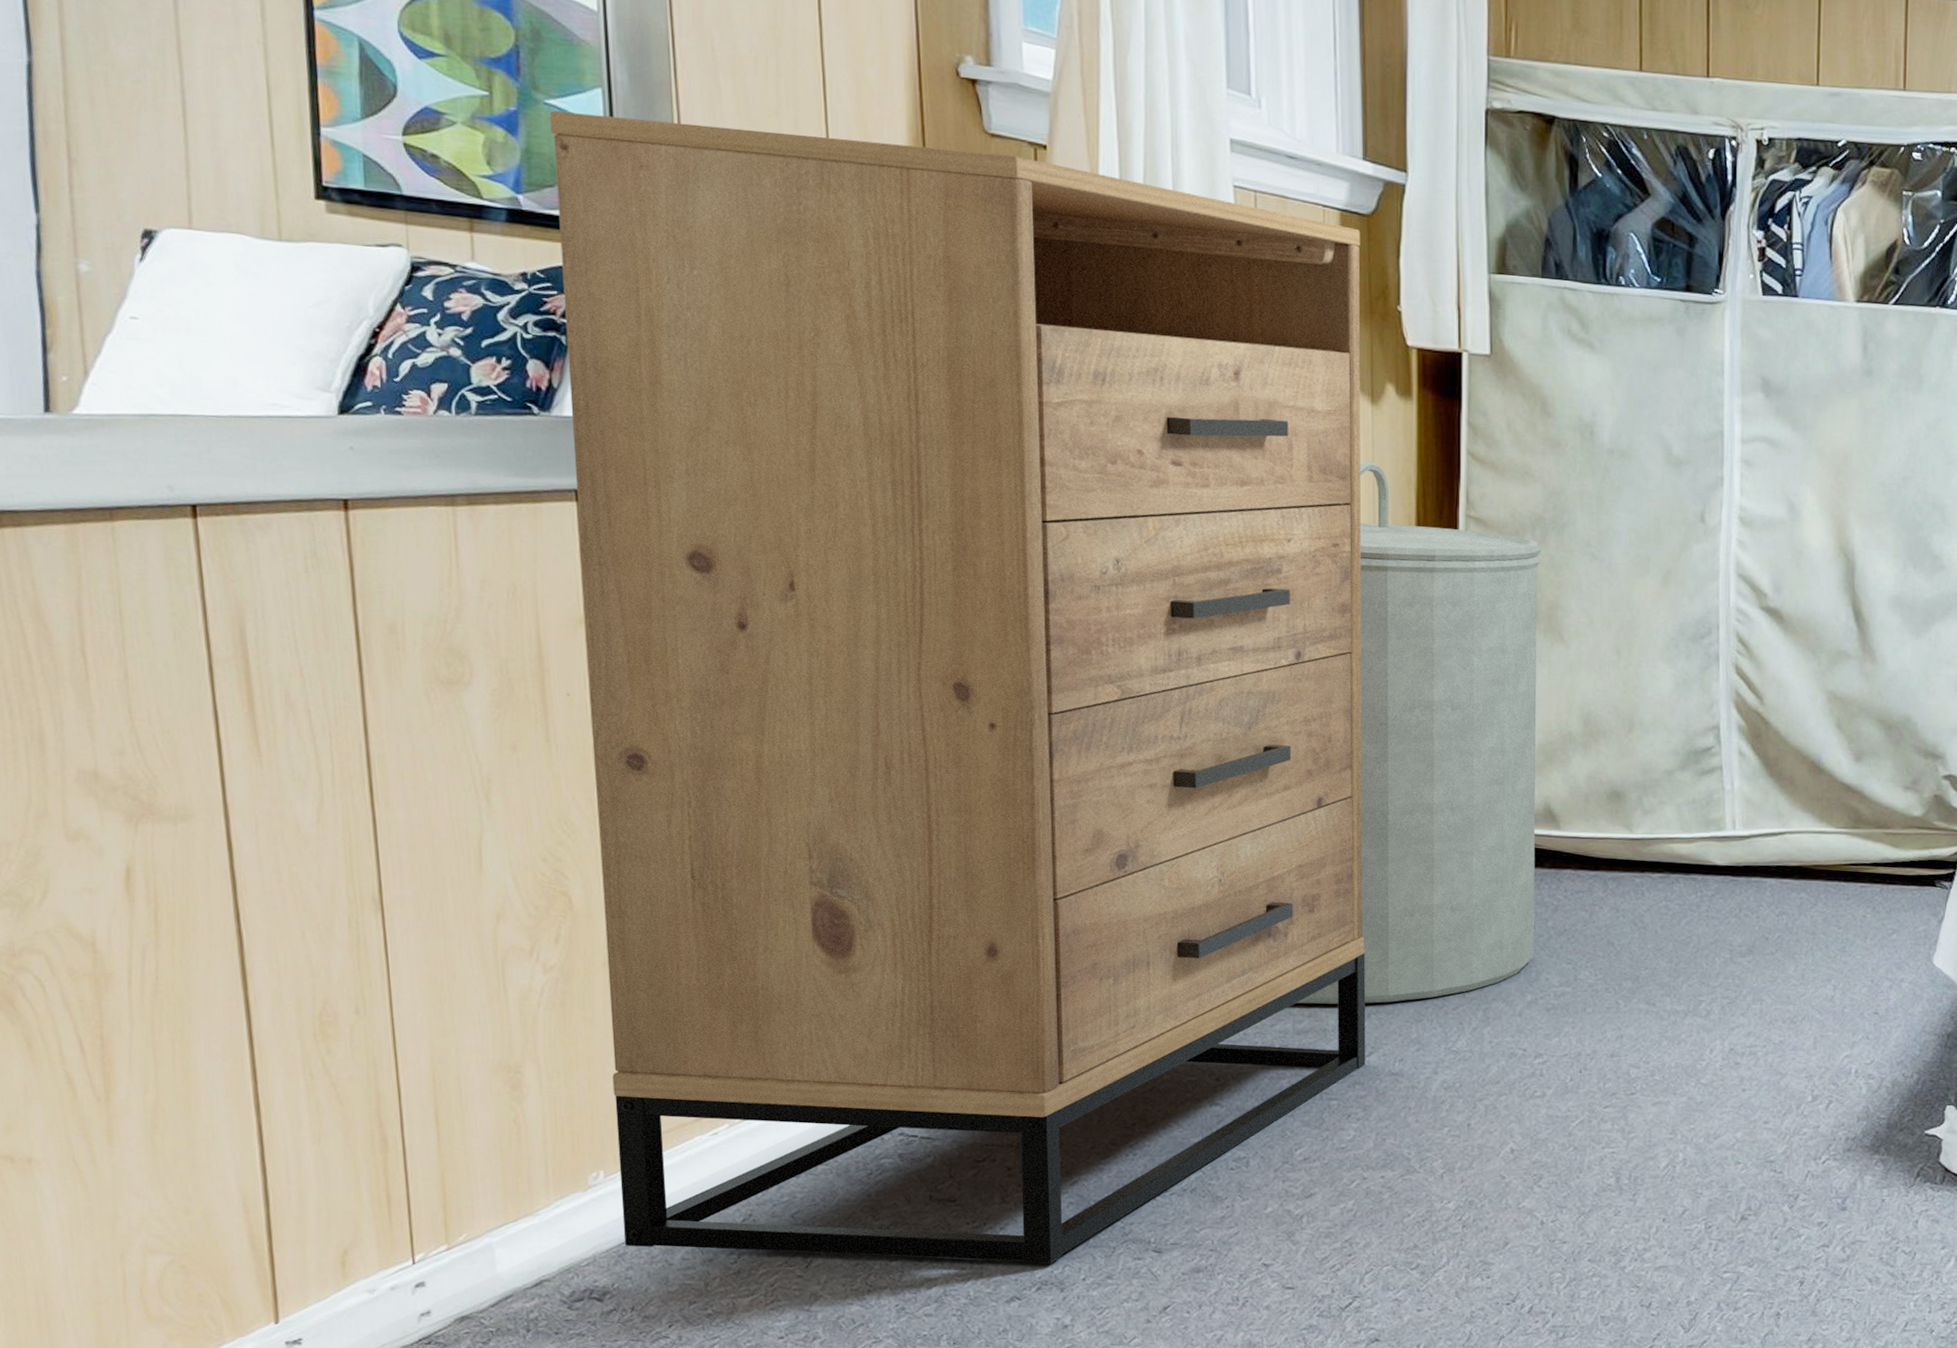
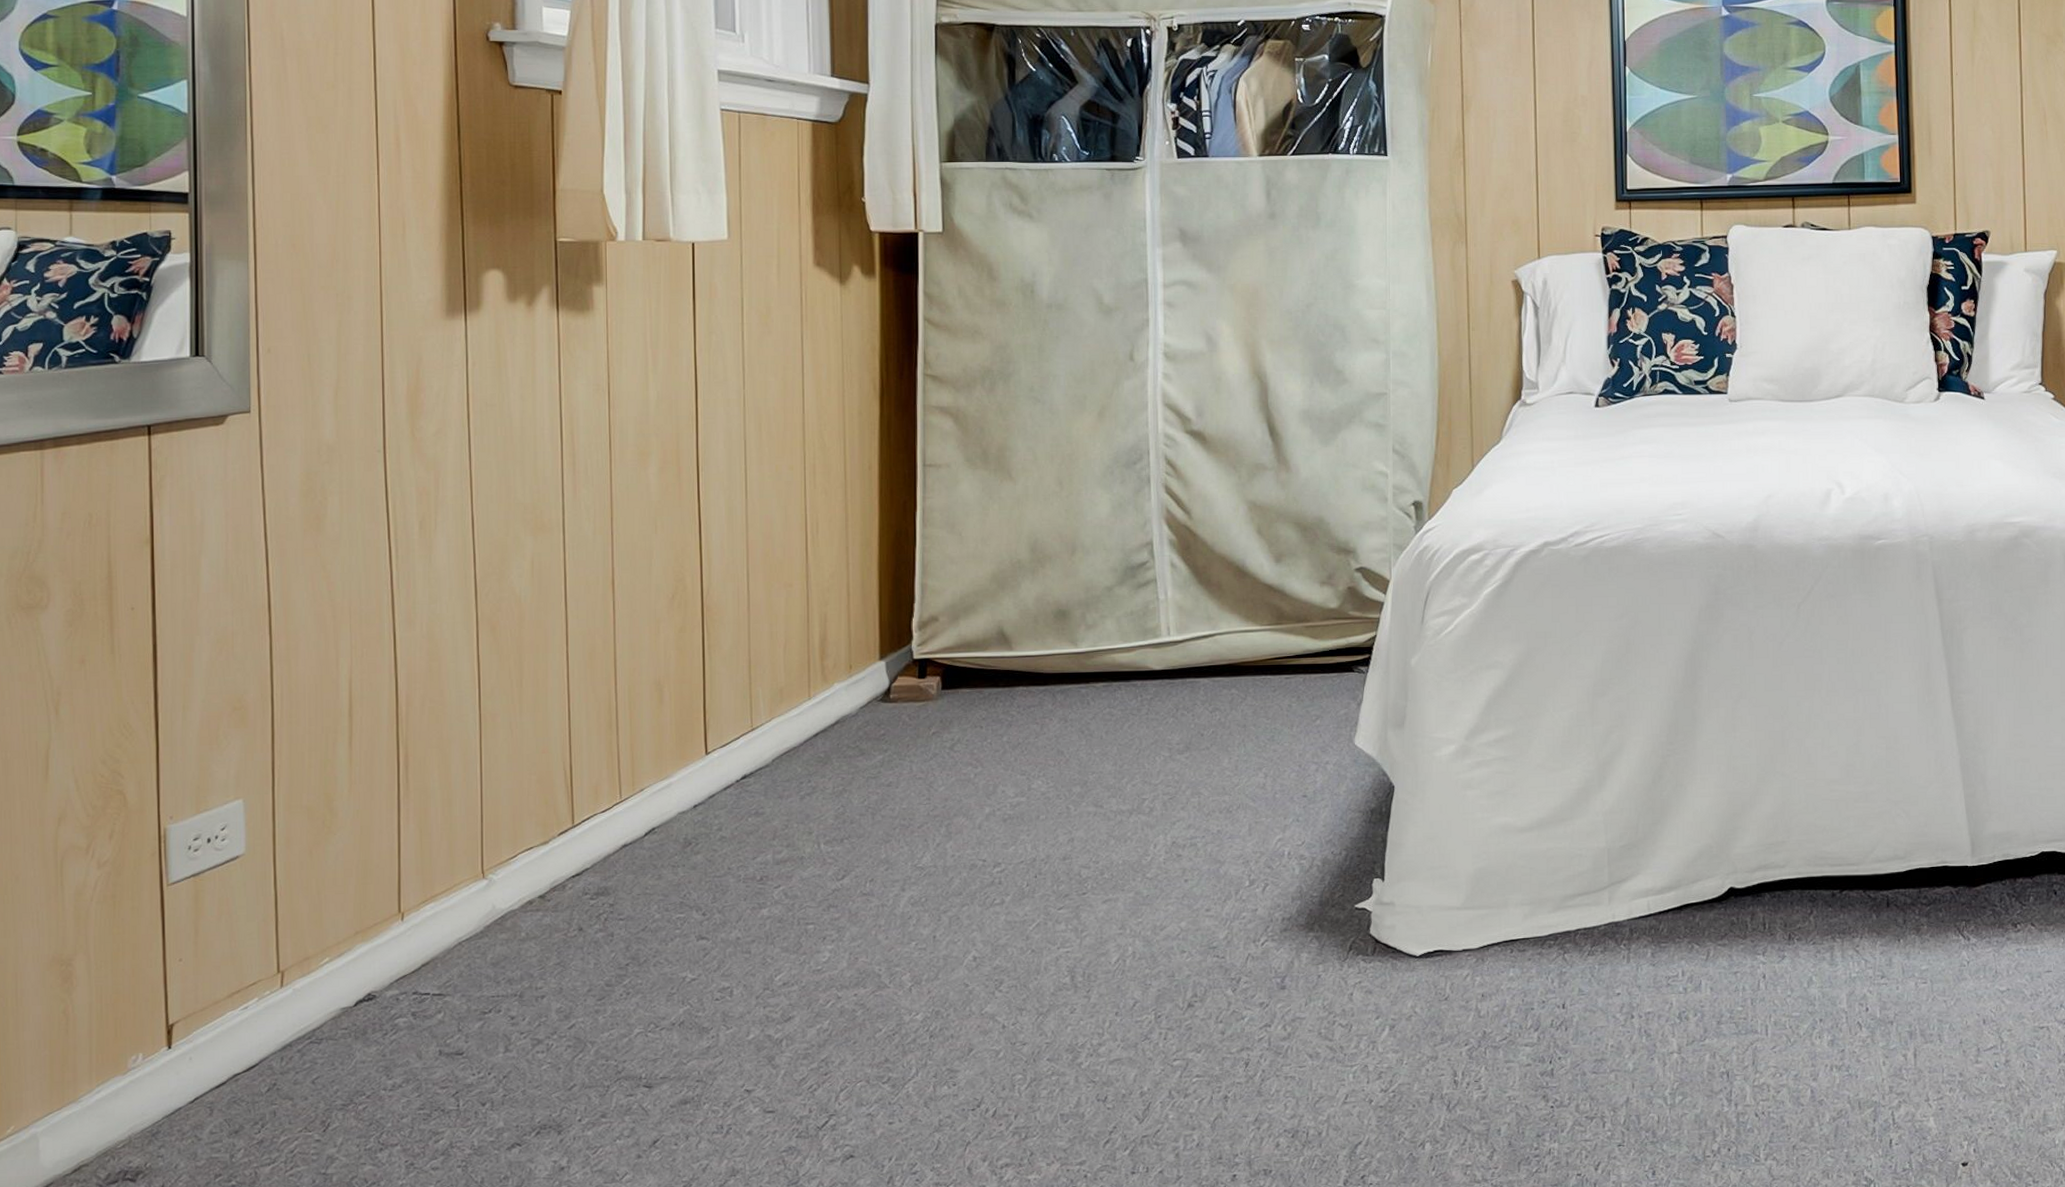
dresser: present [549,111,1366,1265] -> none [142,102,839,1125]
laundry hamper: present [1297,461,1541,1005] -> none [776,334,991,835]

